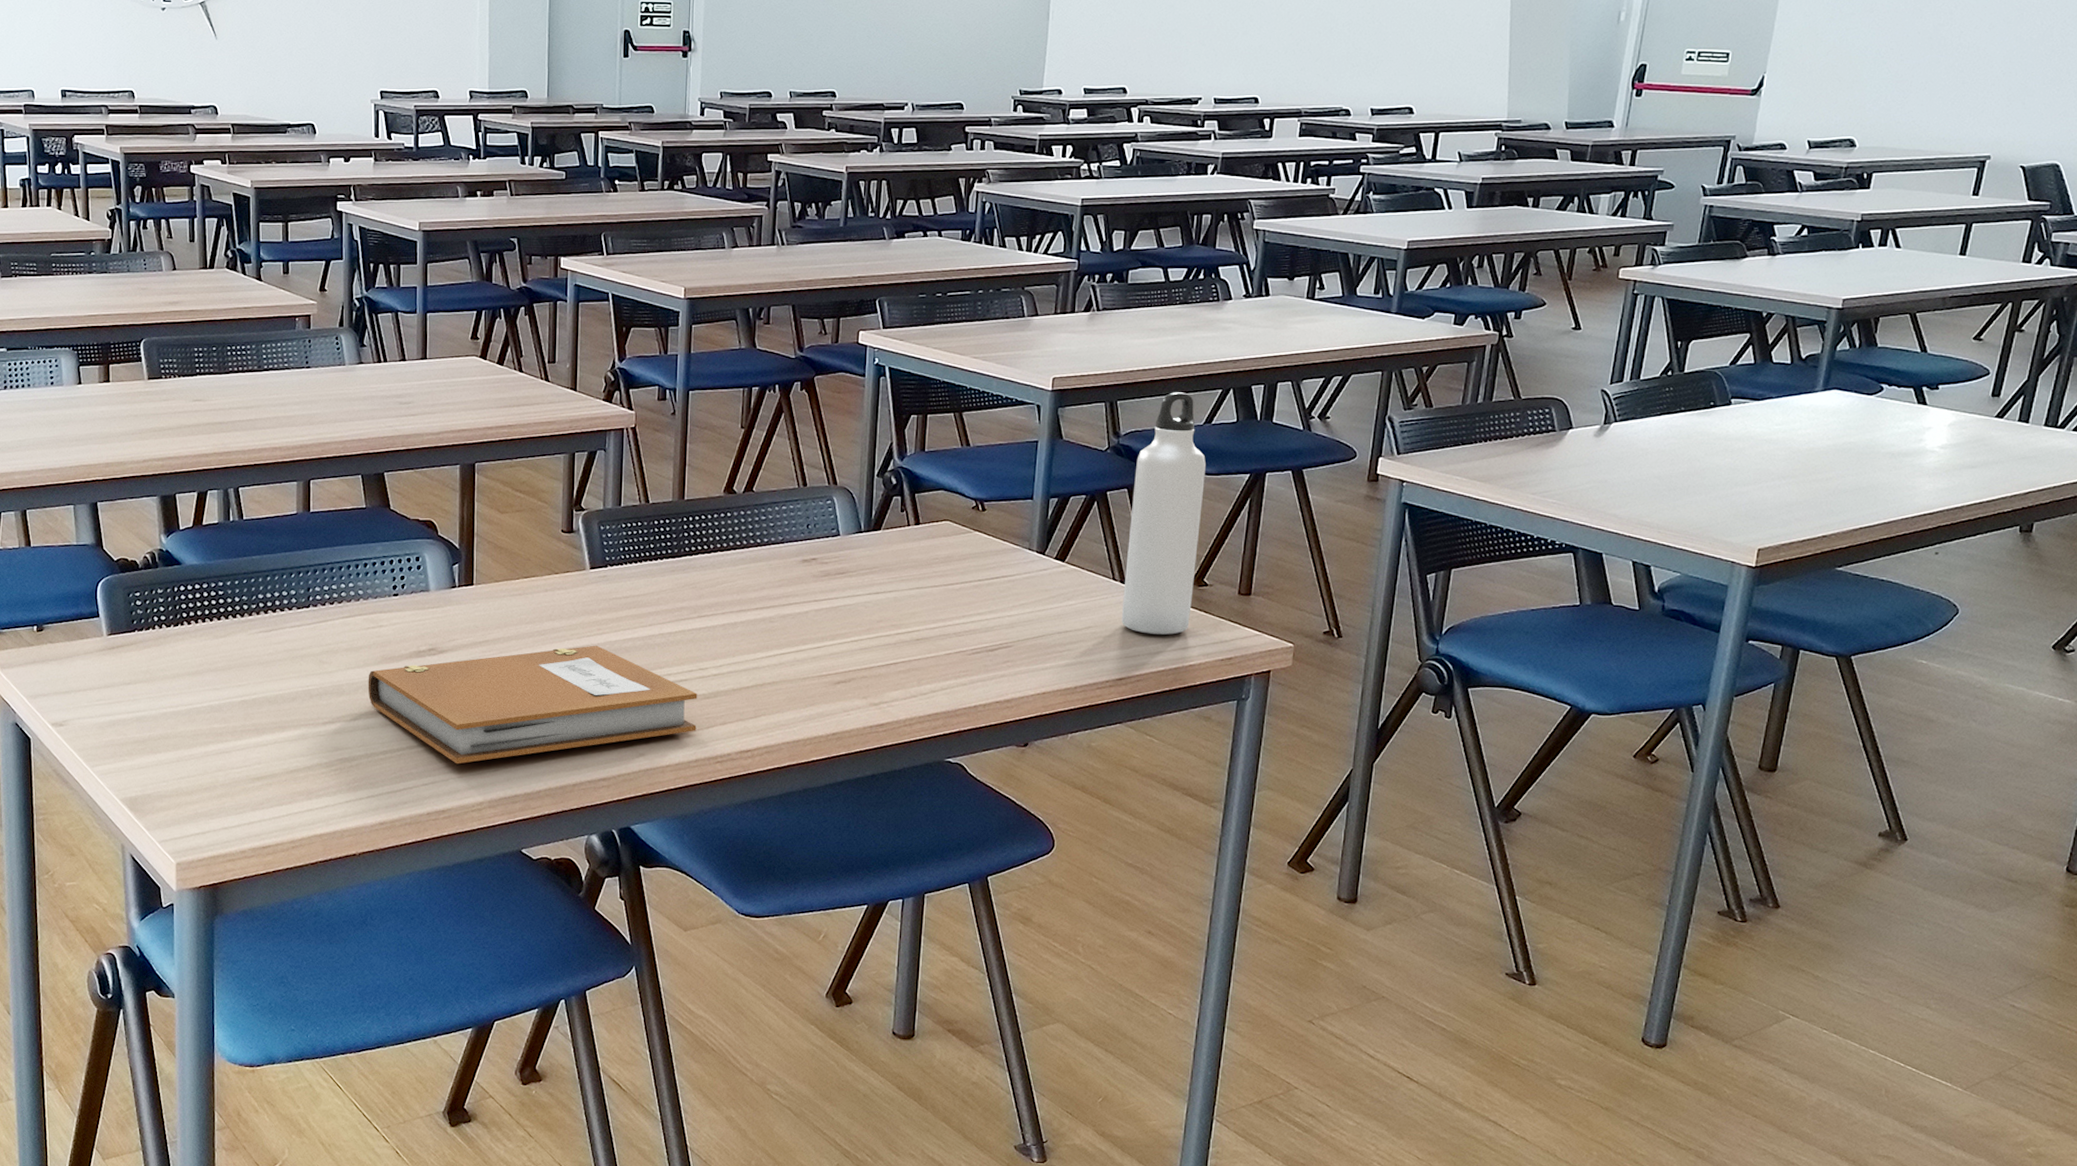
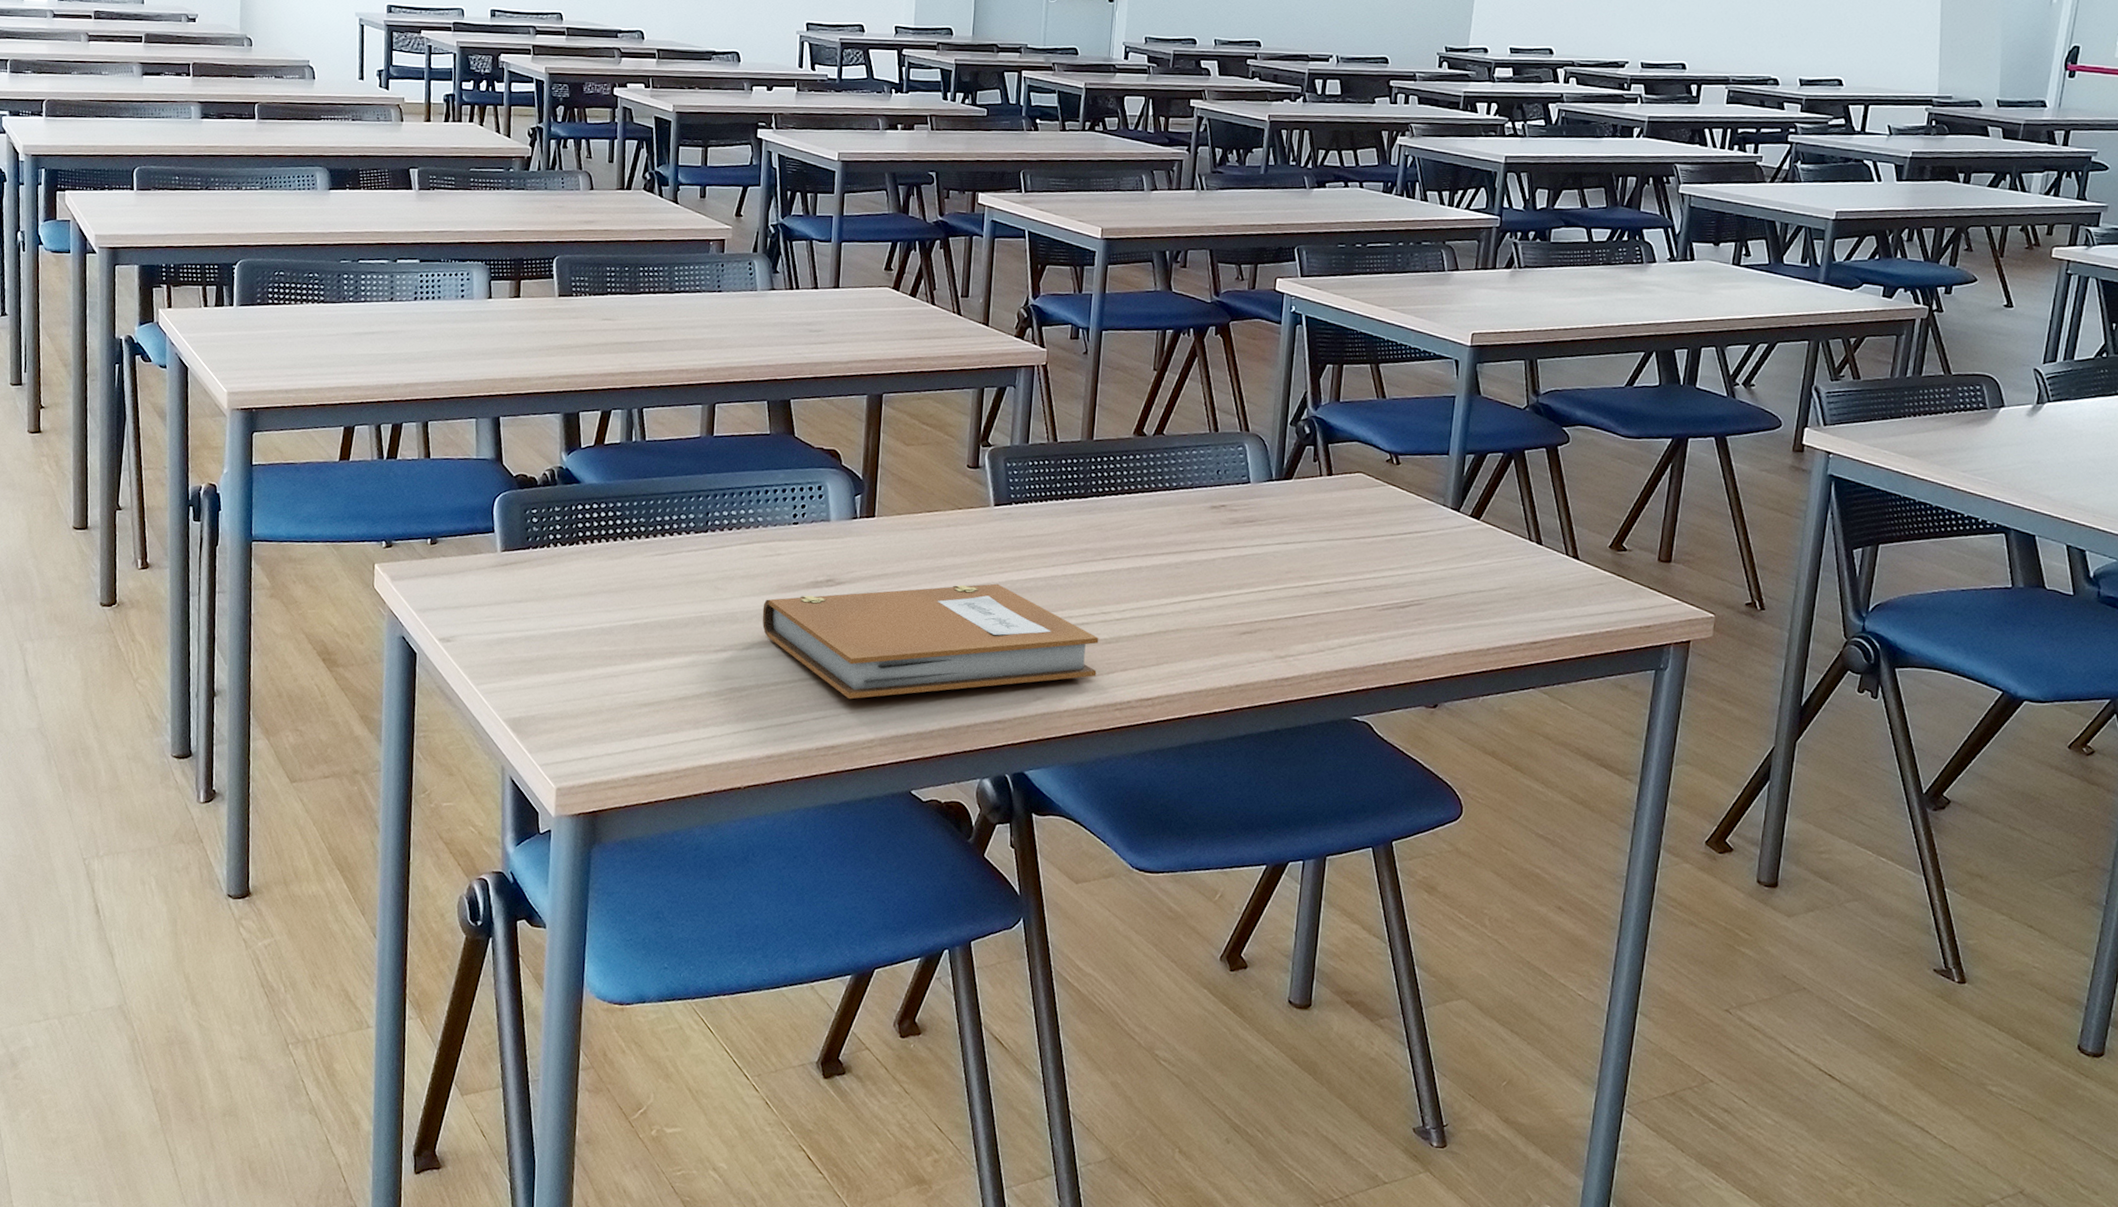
water bottle: present [1121,392,1206,635] -> none [1536,353,1627,599]

